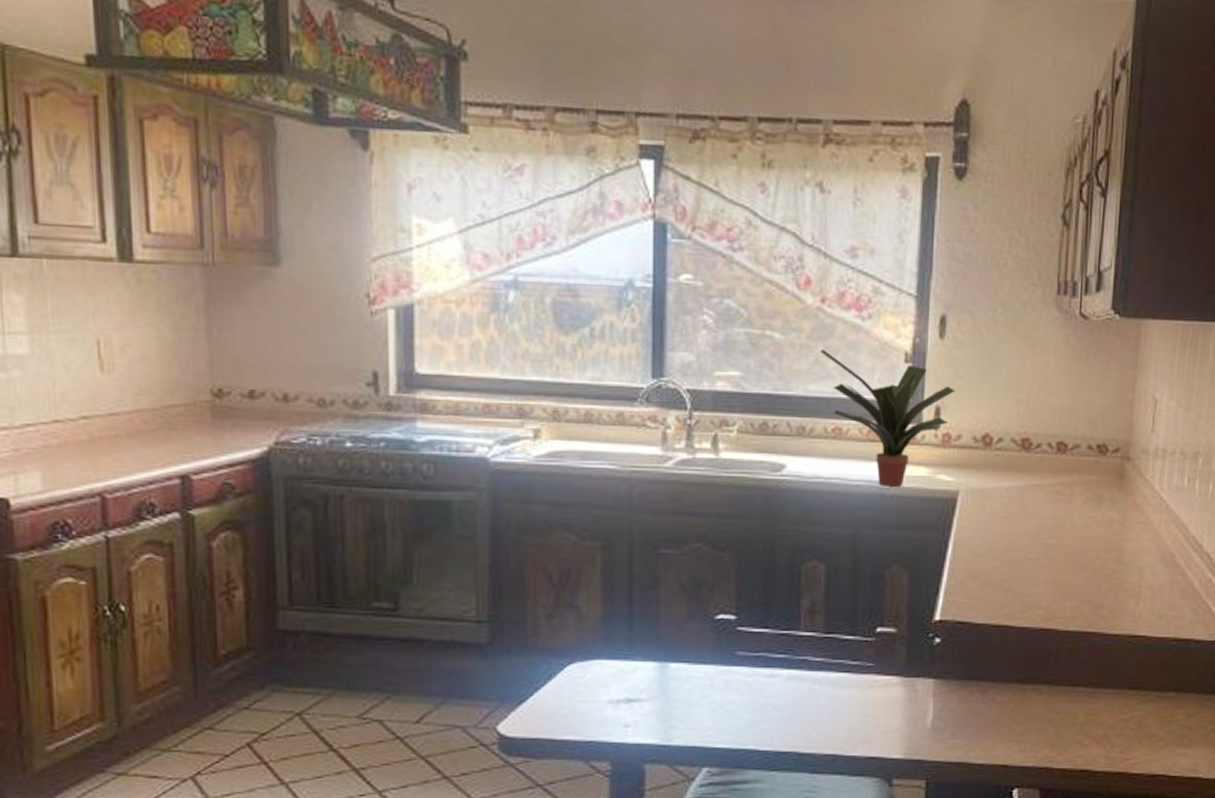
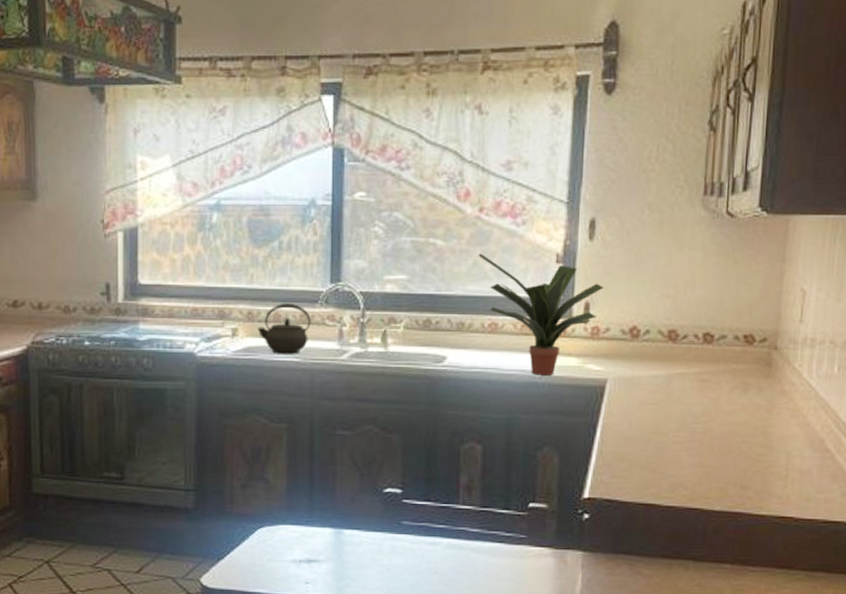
kettle: none [565,400,629,460] -> present [257,303,311,354]

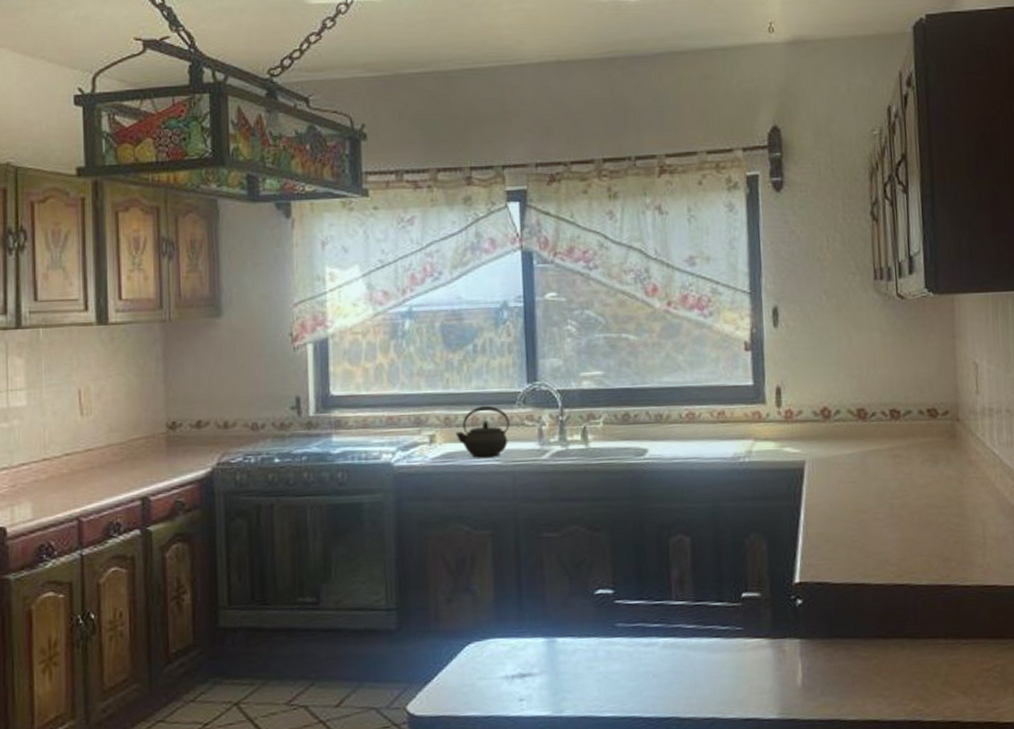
potted plant: present [478,253,605,375] -> none [670,345,793,462]

